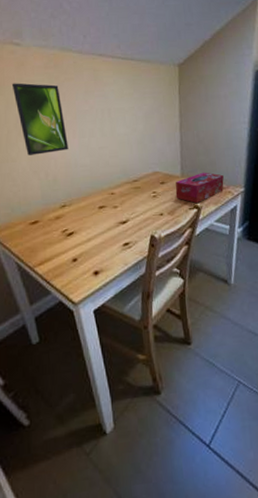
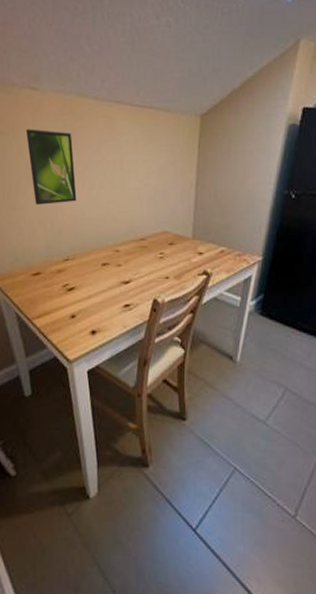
tissue box: present [175,172,224,203] -> none [184,235,240,269]

